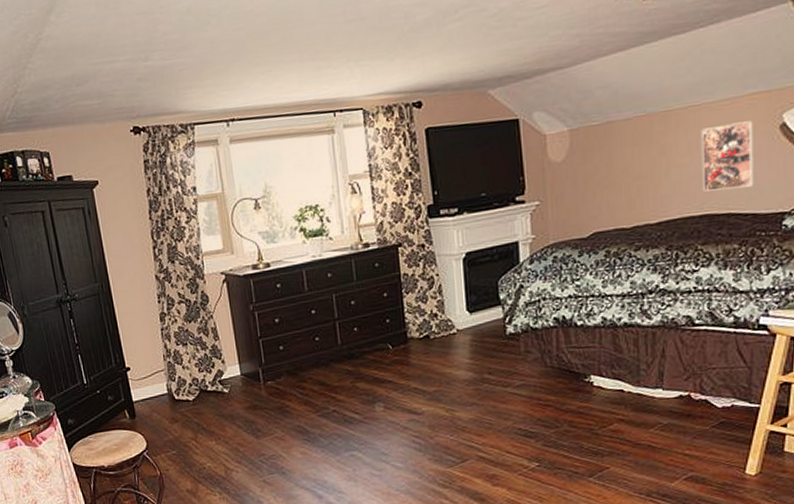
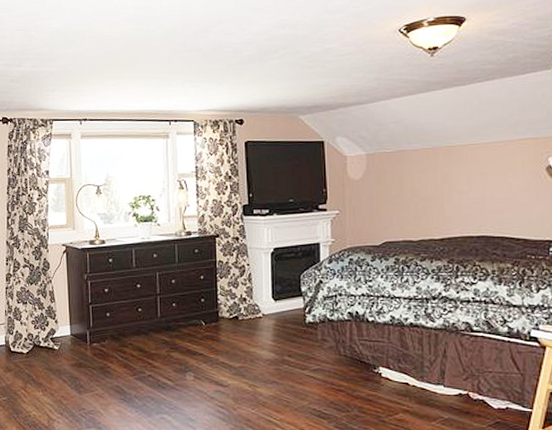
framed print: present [700,121,754,192] -> none [478,161,524,216]

